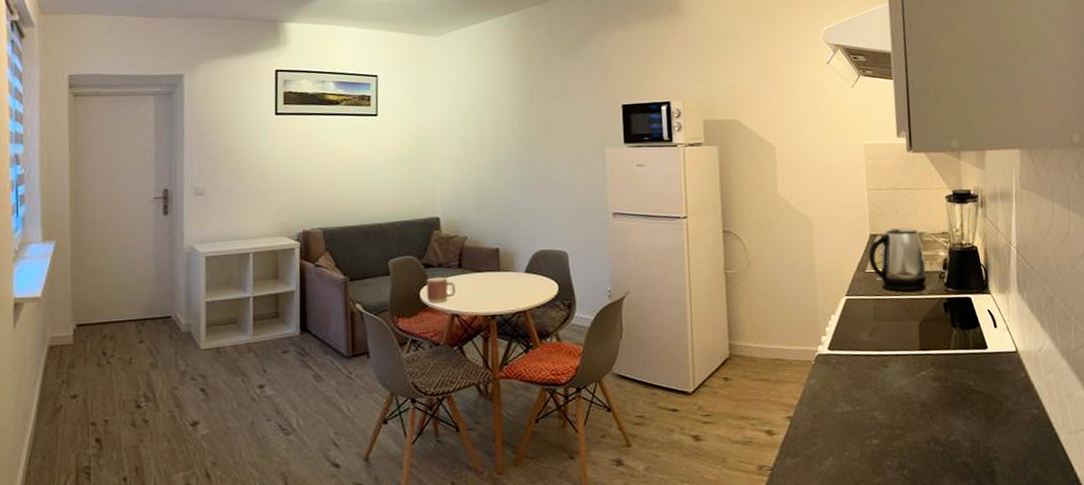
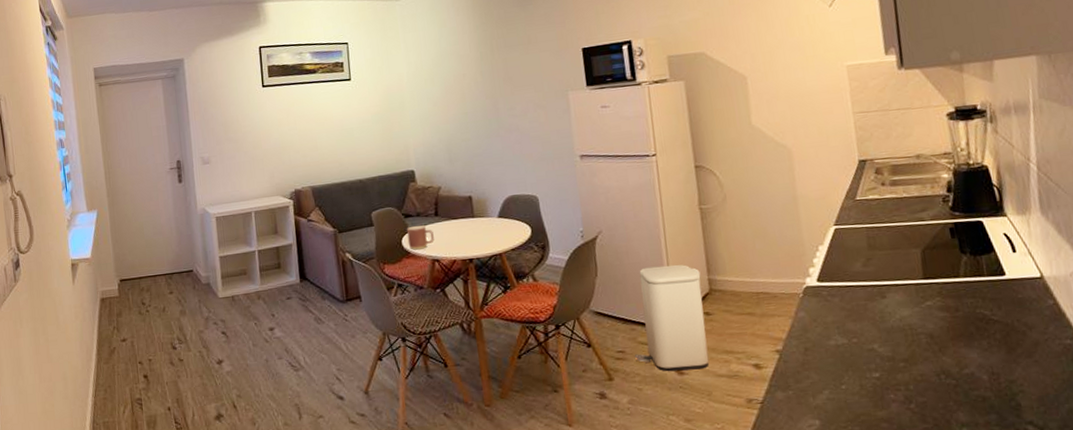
pedal bin: none [653,328,725,437] -> present [634,264,709,371]
kettle: present [868,227,927,292] -> none [857,150,928,219]

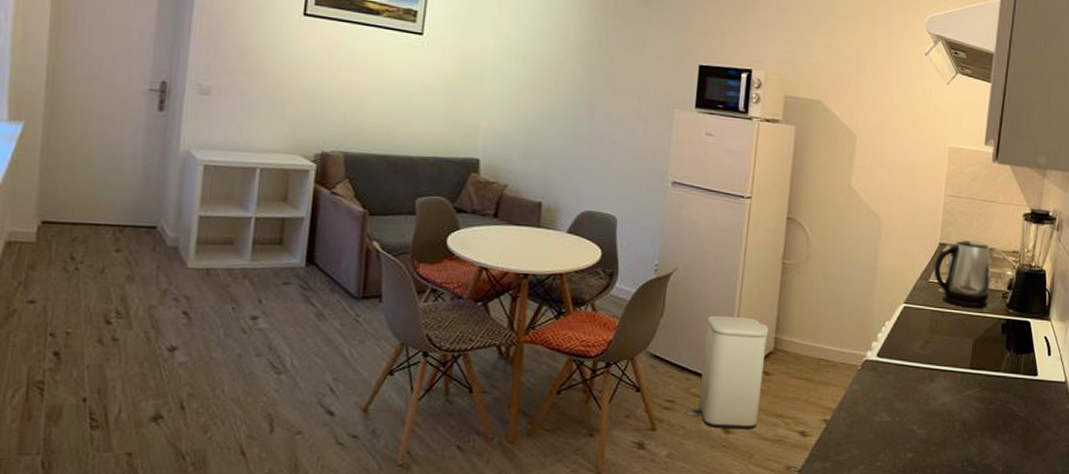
mug: present [406,225,434,250] -> none [454,223,488,253]
kettle: none [857,150,928,219] -> present [933,239,995,308]

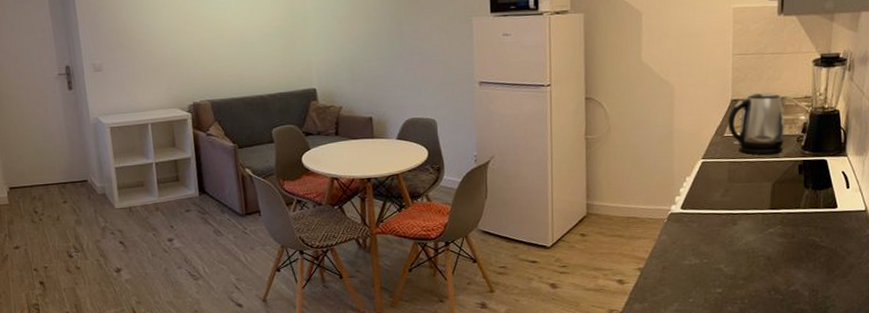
pedal bin: present [683,315,769,430] -> none [514,189,580,285]

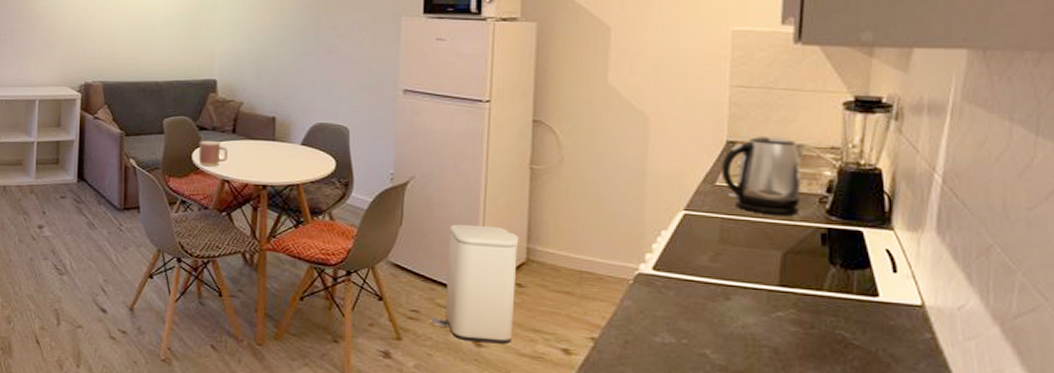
mug: none [306,143,334,168] -> present [198,140,228,167]
pedal bin: none [514,189,580,285] -> present [429,224,519,344]

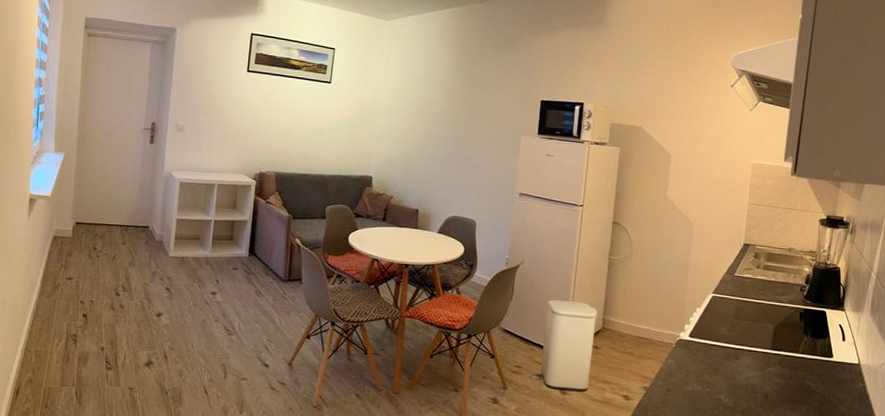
mug: present [198,140,228,167] -> none [354,225,378,248]
kettle: present [721,135,804,215] -> none [738,241,793,299]

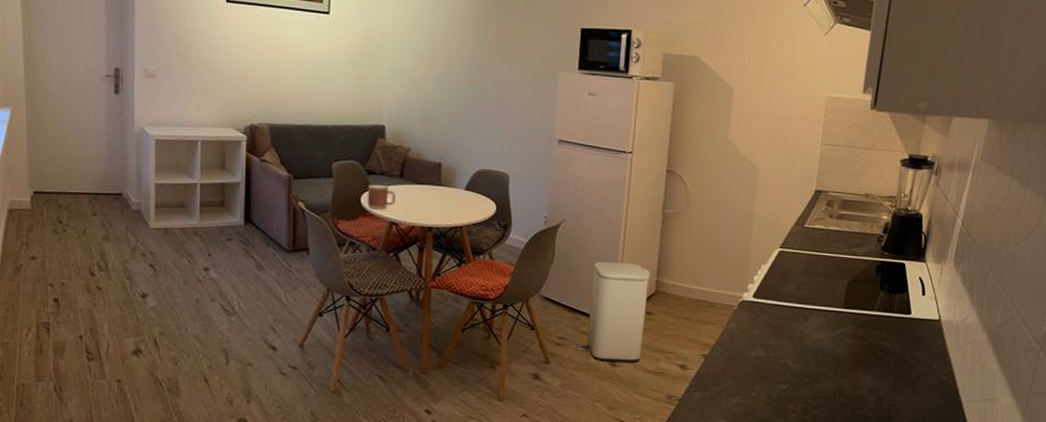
mug: none [354,225,378,248] -> present [367,184,396,210]

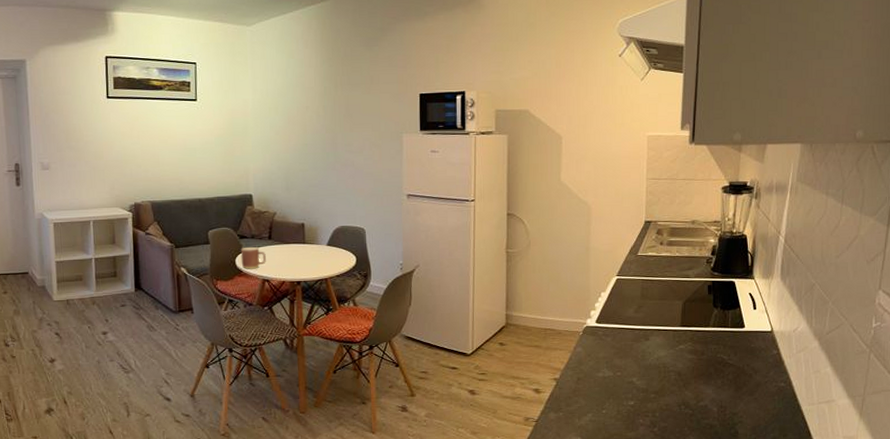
pedal bin: present [573,261,650,363] -> none [435,299,500,391]

